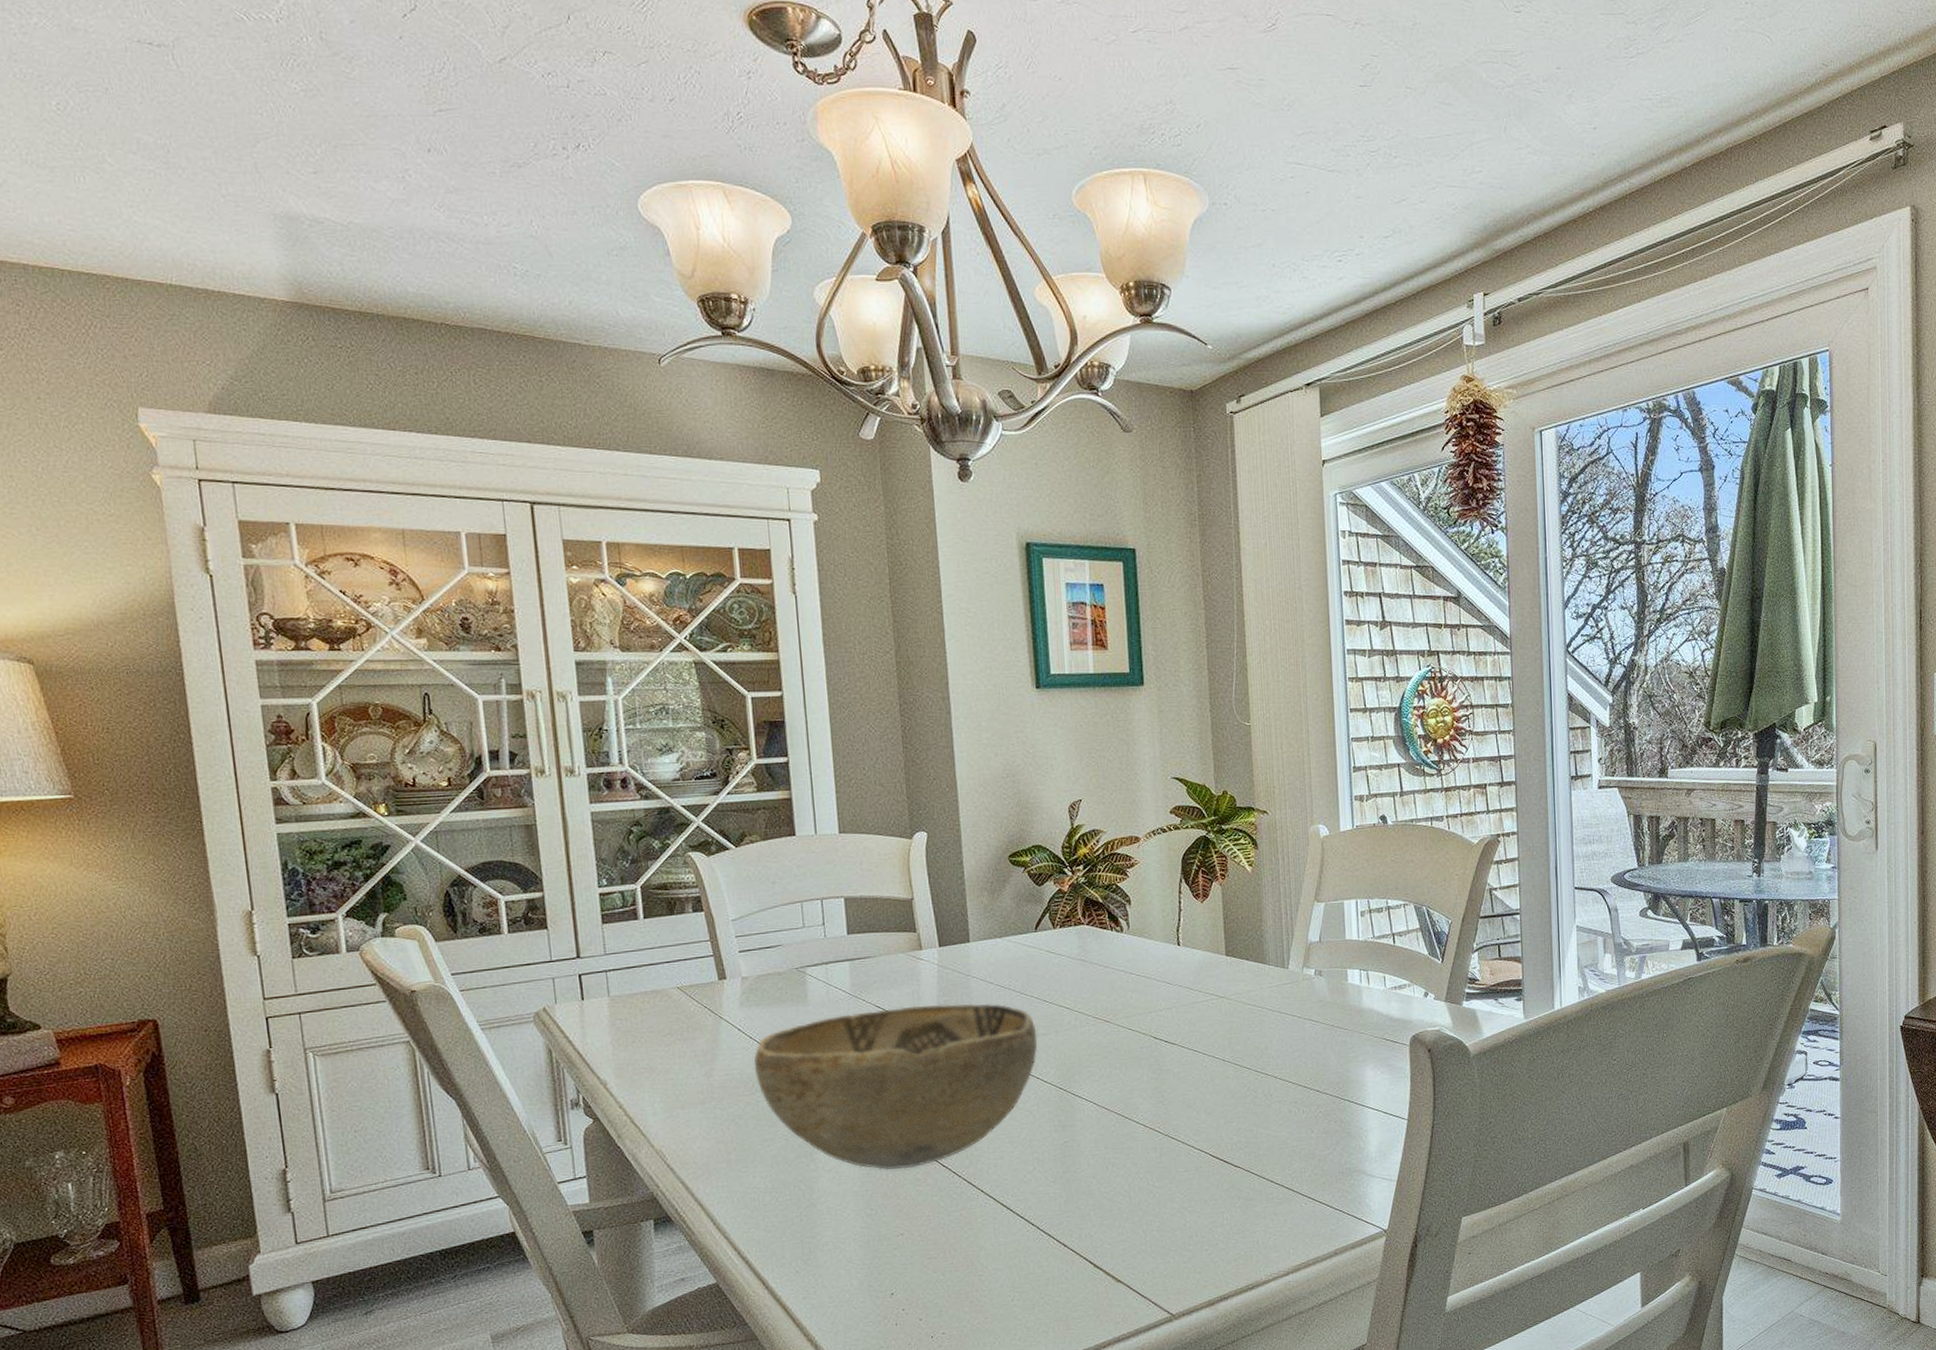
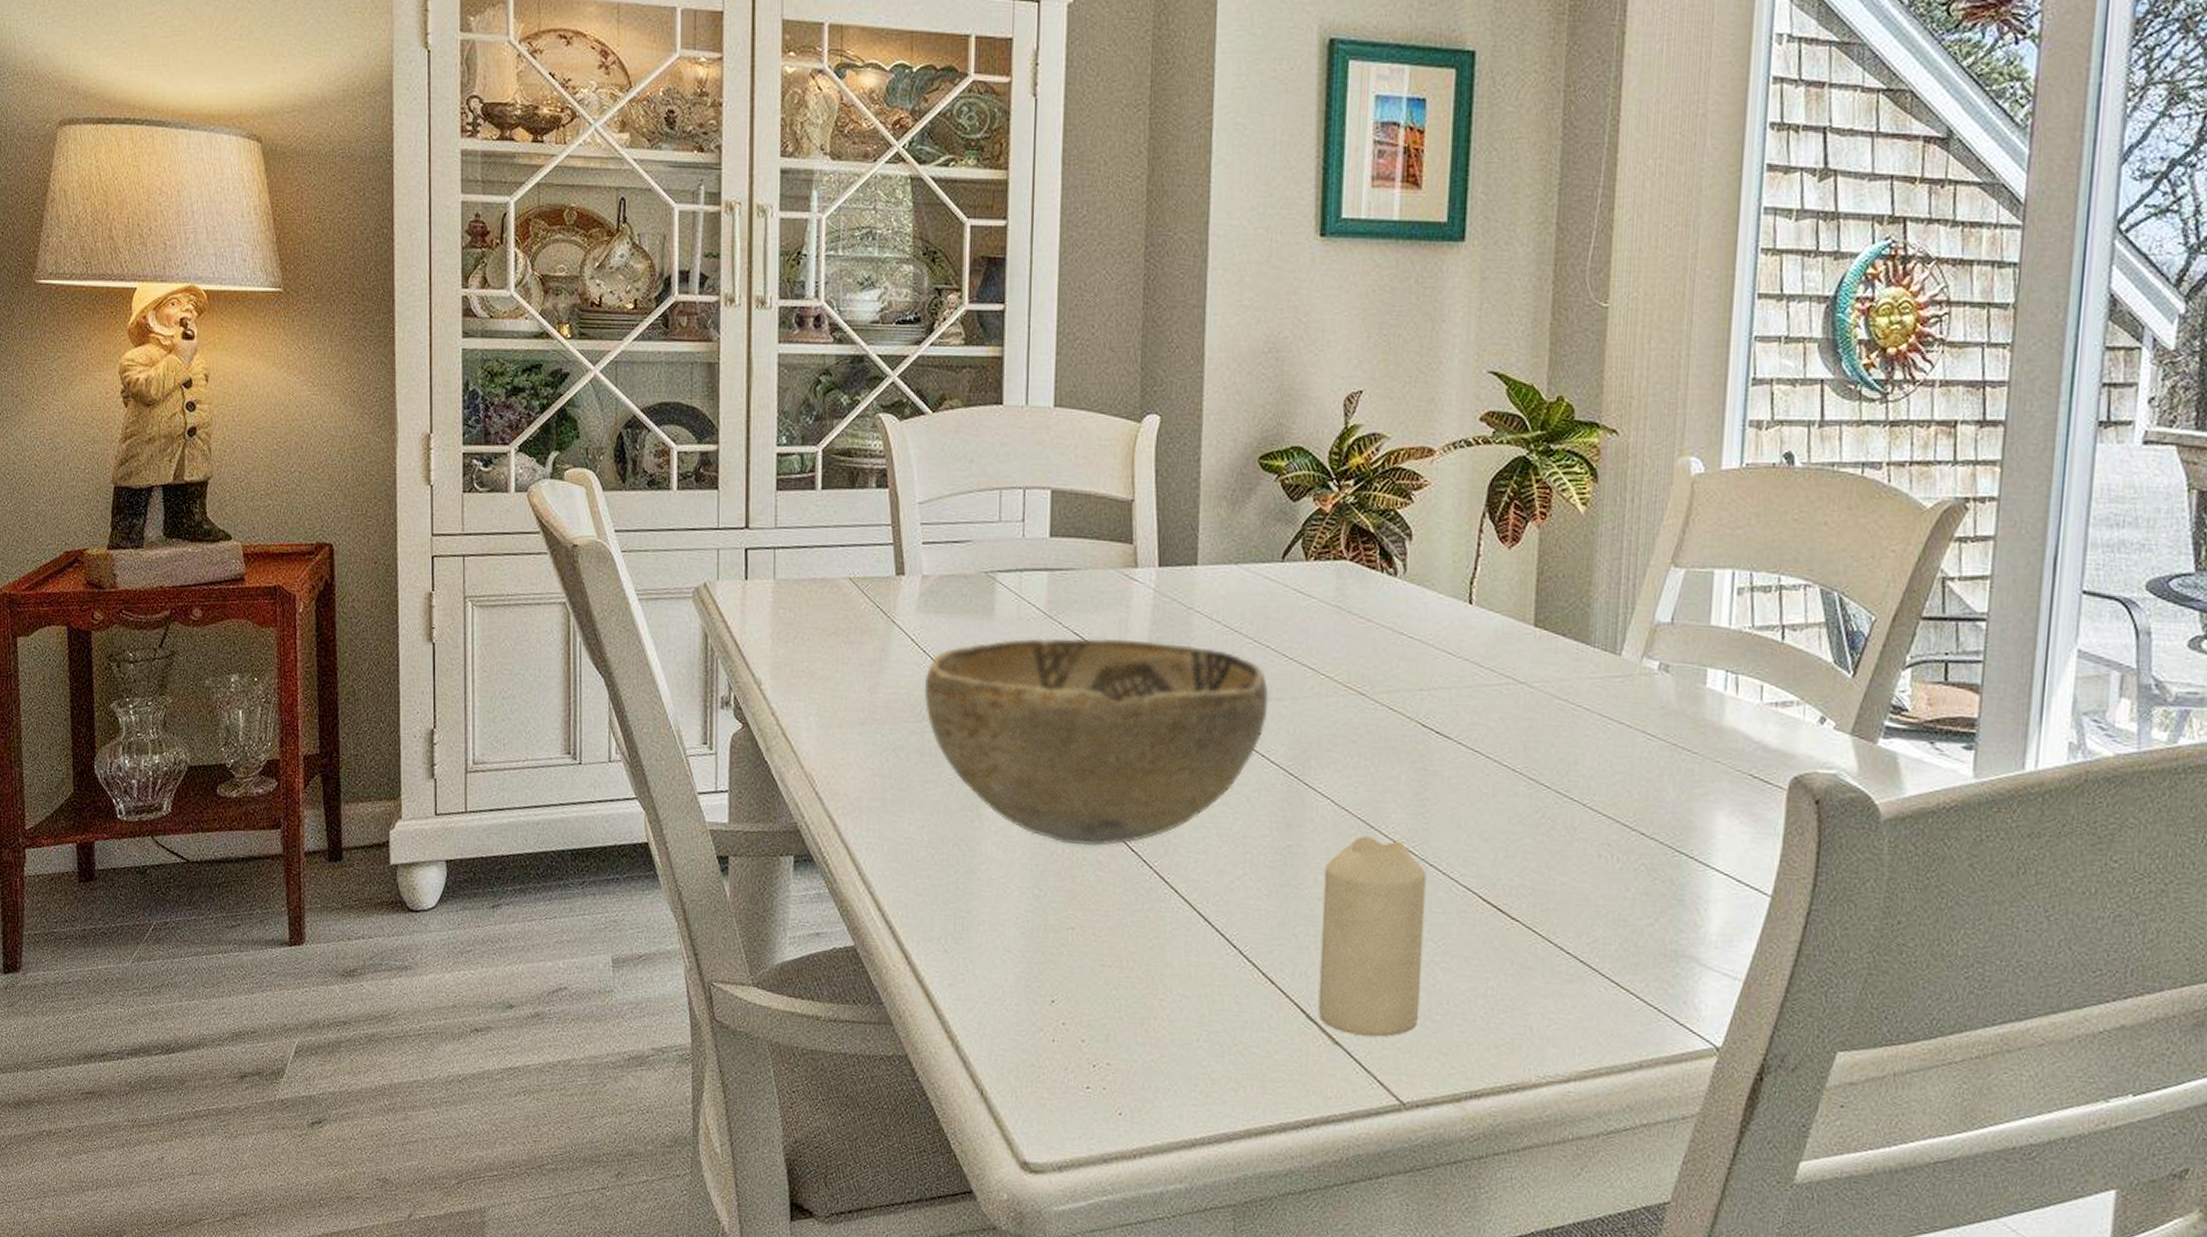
candle: none [1094,1124,1177,1273] -> present [1318,836,1427,1038]

